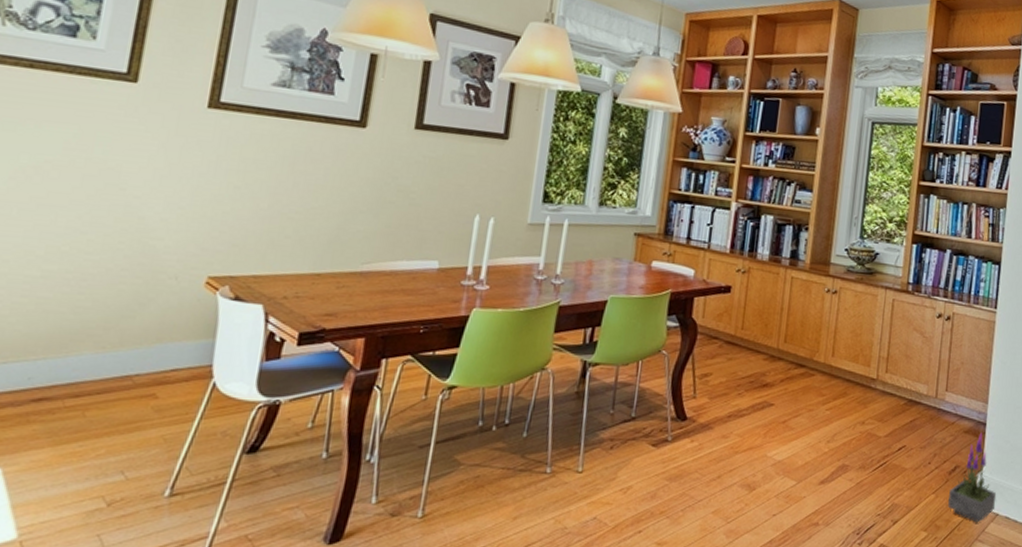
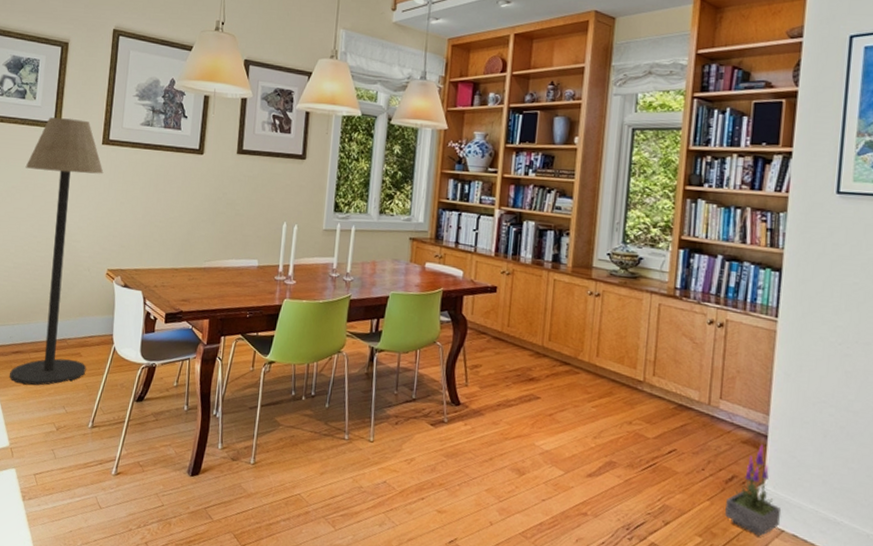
floor lamp: none [24,66,209,446] -> present [10,117,104,386]

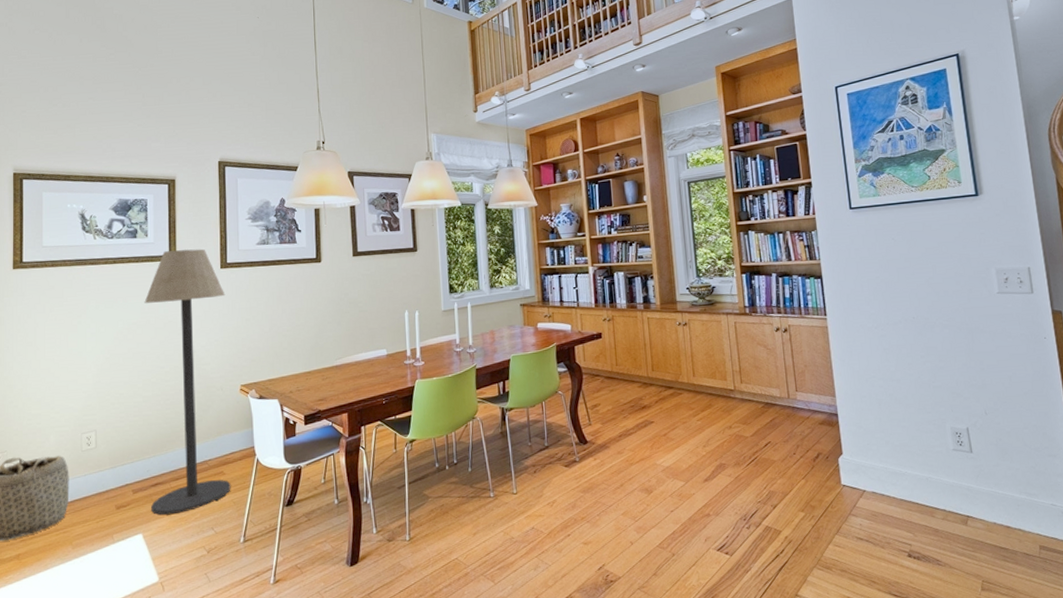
potted plant: present [725,444,782,536] -> none [817,422,862,499]

